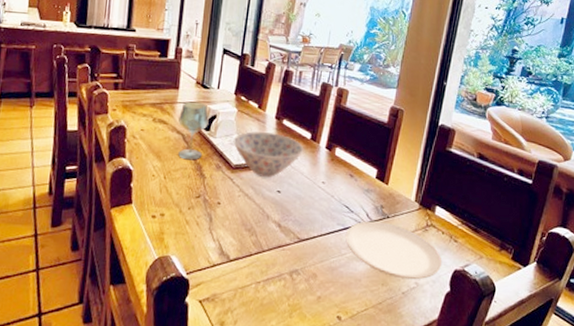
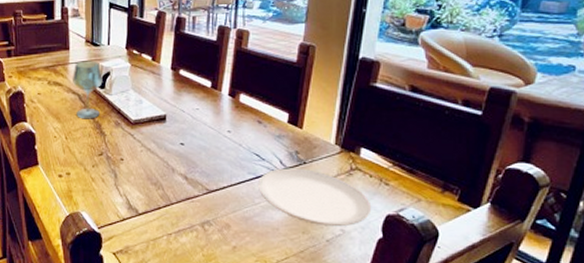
bowl: present [233,131,304,177] -> none [129,85,205,130]

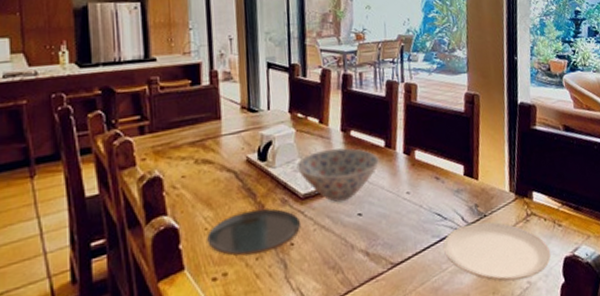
plate: none [56,127,131,162] -> present [207,208,301,256]
wine glass: present [73,60,103,119] -> none [226,129,264,201]
bowl: none [129,85,205,130] -> present [296,148,380,202]

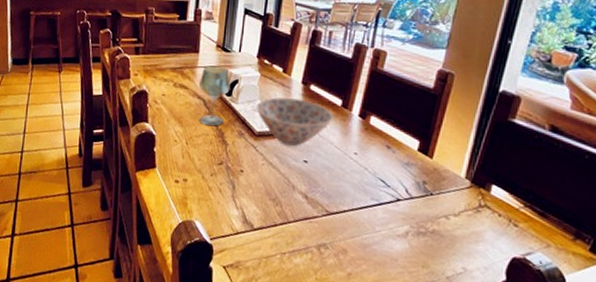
plate: present [207,208,301,256] -> none [175,134,253,172]
wine glass: none [226,129,264,201] -> present [199,65,230,126]
plate: present [443,222,551,281] -> none [380,197,498,265]

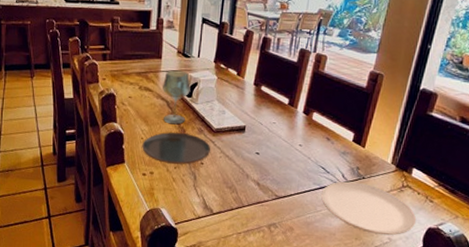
plate: none [175,134,253,172] -> present [142,132,211,164]
bowl: present [256,97,334,146] -> none [214,98,282,140]
plate: none [380,197,498,265] -> present [321,181,417,235]

